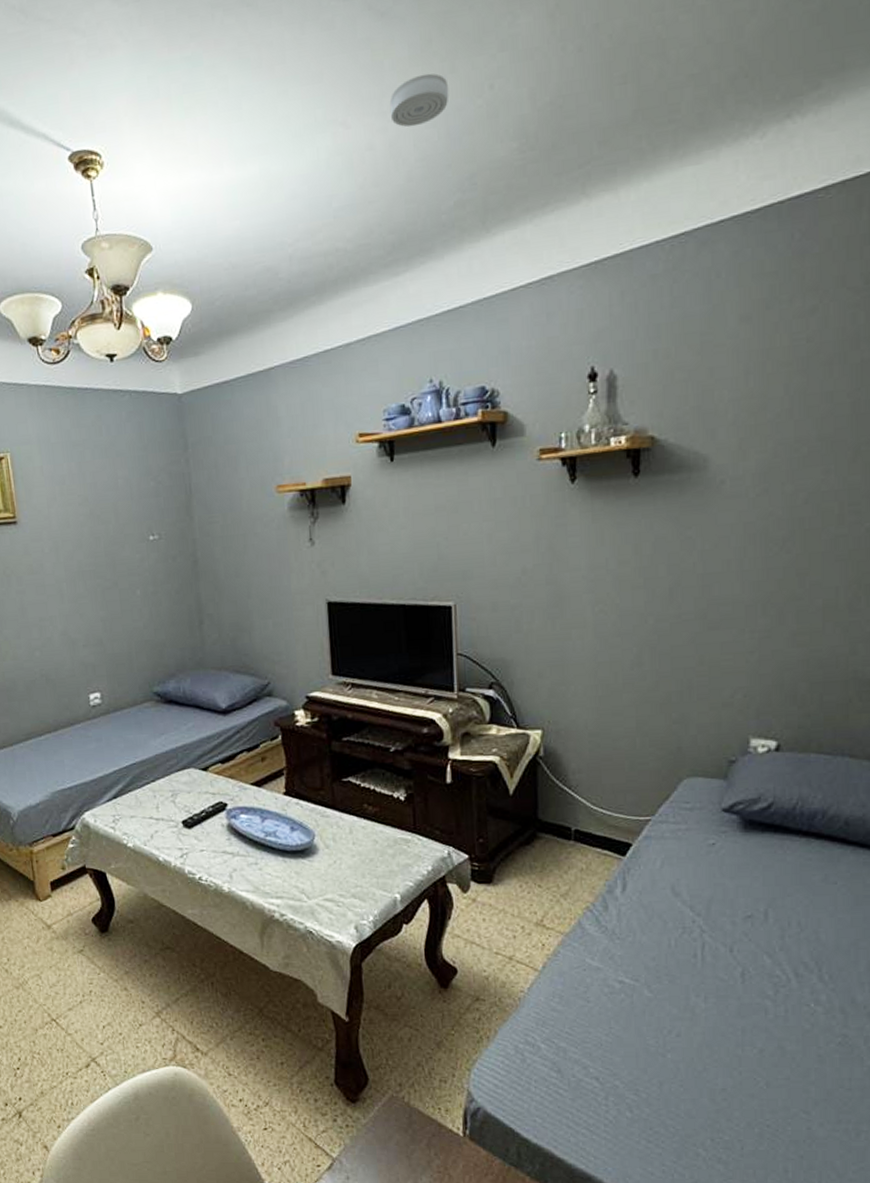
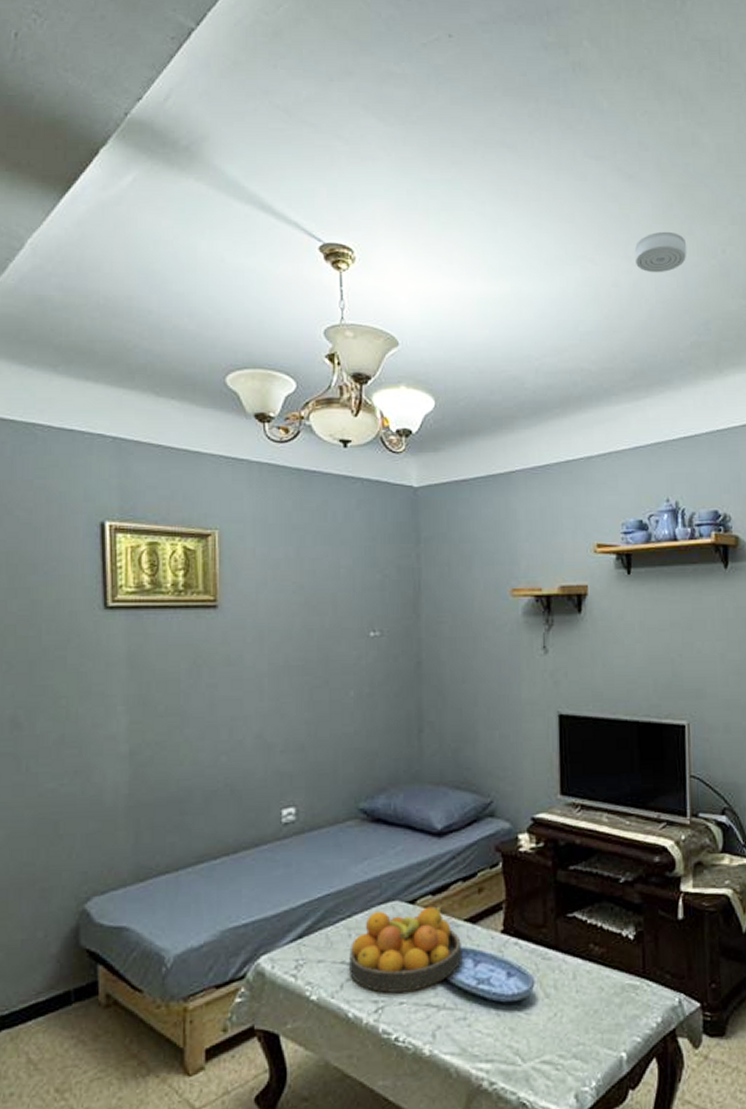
fruit bowl: none [156,771,251,842] -> present [349,904,463,993]

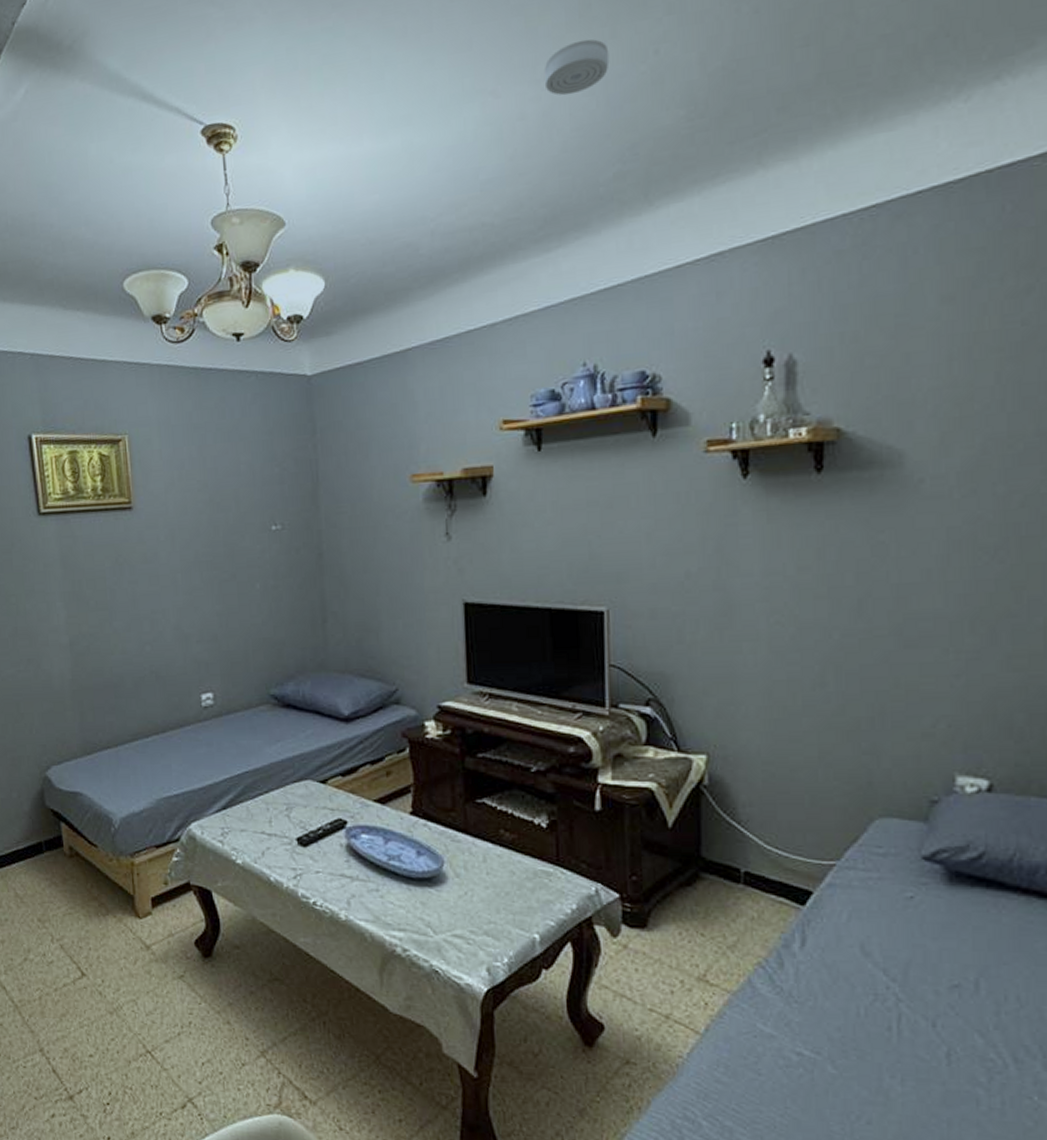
fruit bowl: present [349,904,463,993] -> none [268,785,373,862]

